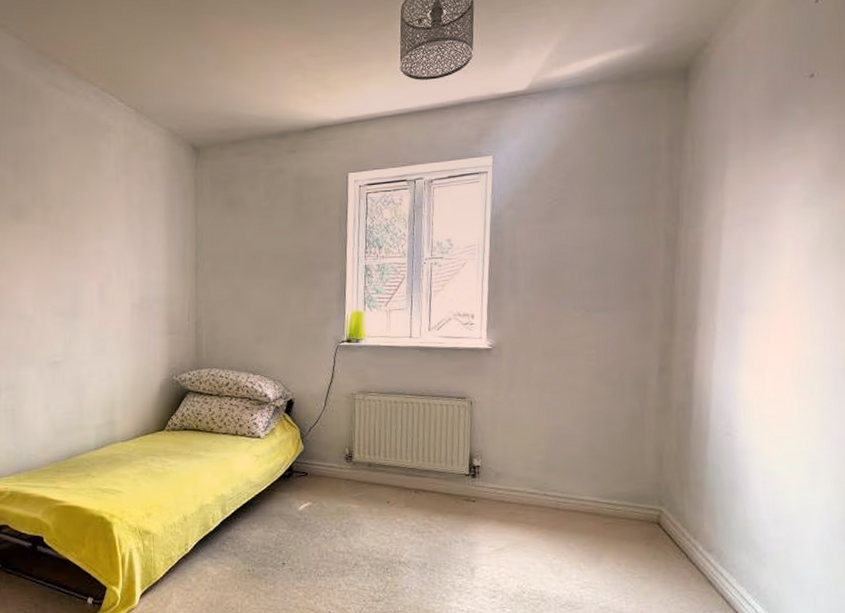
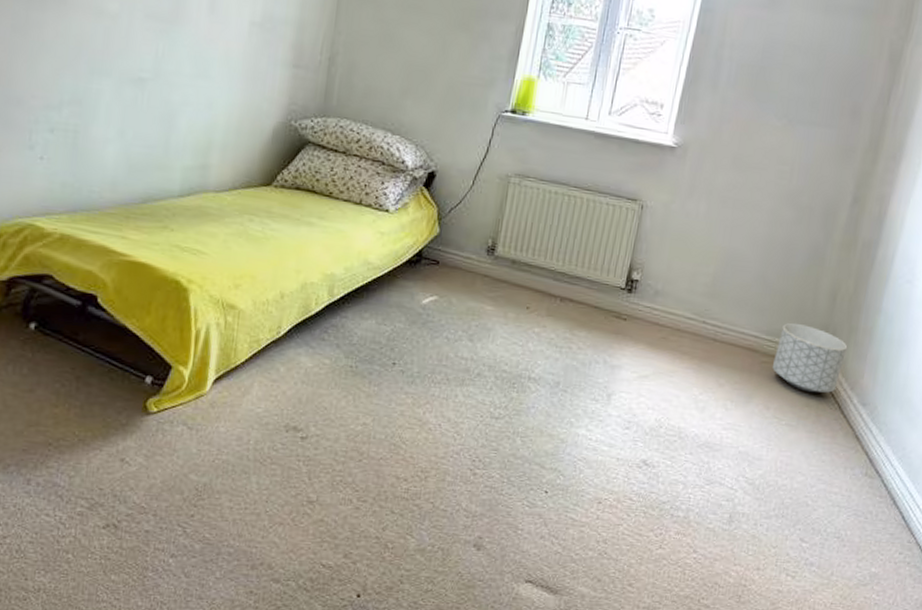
planter: none [615,485,683,546] -> present [772,323,848,393]

